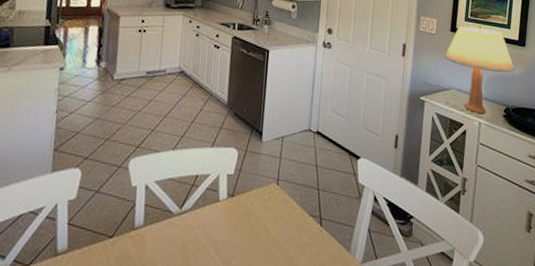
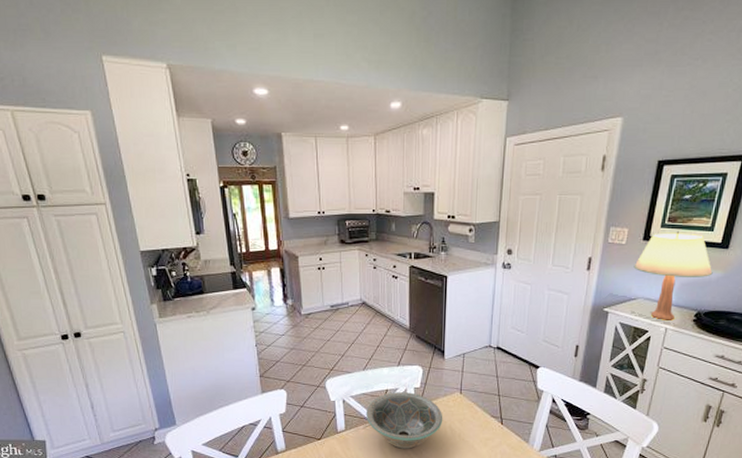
decorative bowl: none [169,178,258,255] -> present [365,392,443,449]

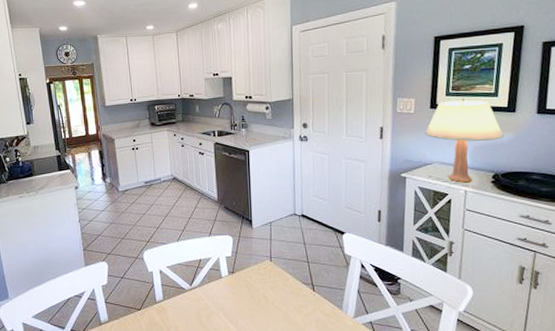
decorative bowl: present [365,392,443,449] -> none [181,261,256,318]

